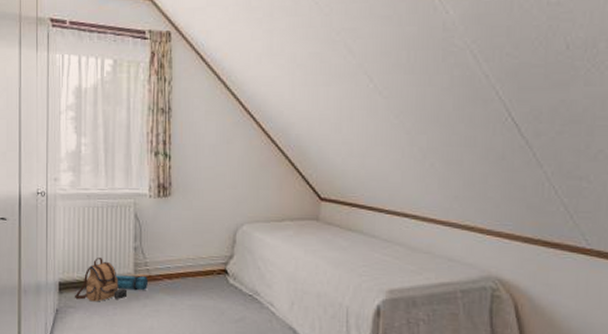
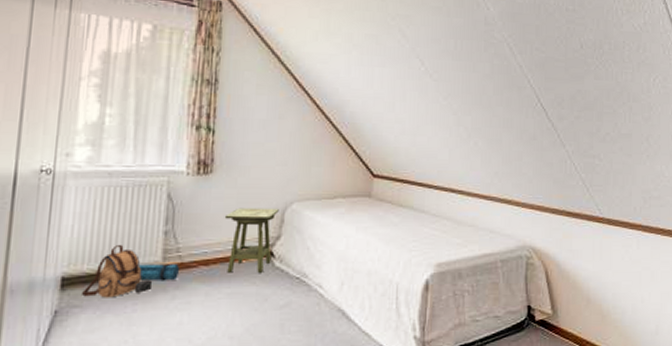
side table: none [183,228,231,288] -> present [224,207,279,273]

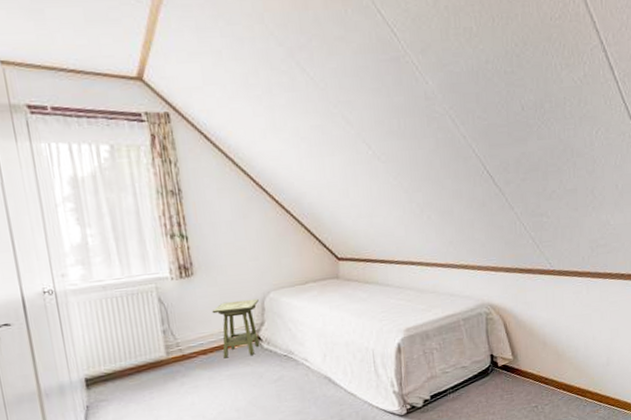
backpack: present [80,245,179,298] -> none [104,346,183,392]

